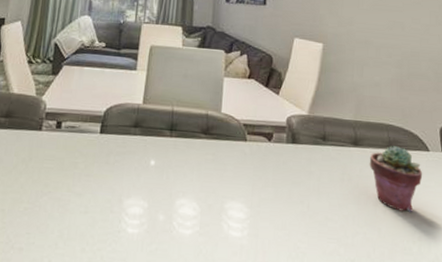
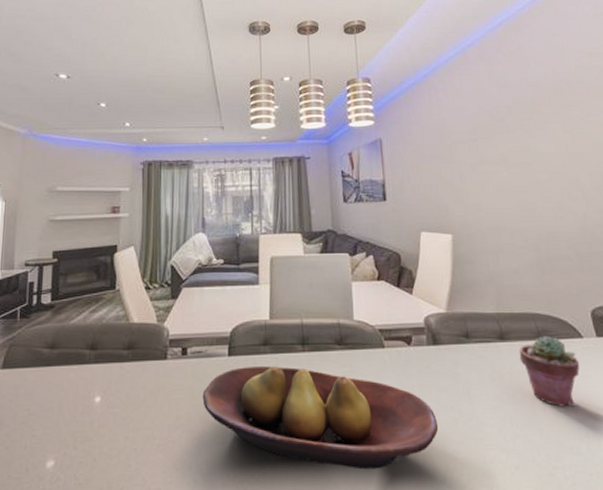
fruit bowl: none [71,145,287,250] -> present [202,366,439,470]

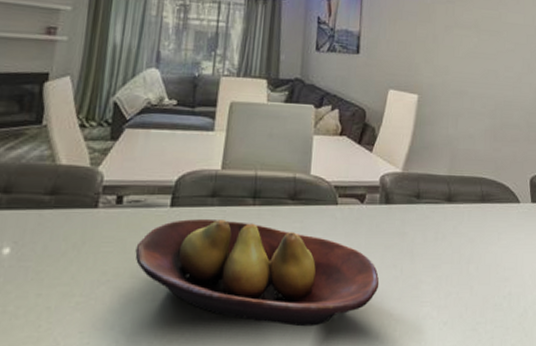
potted succulent: present [519,336,580,407] -> none [462,200,514,267]

